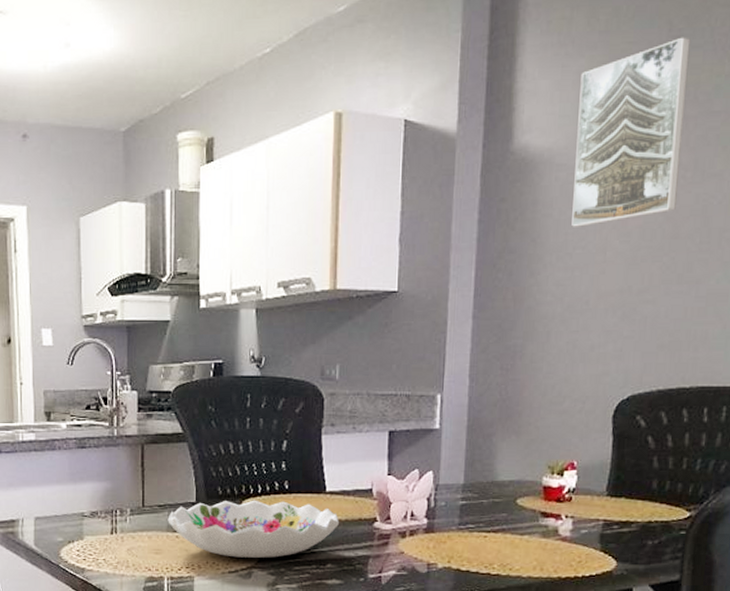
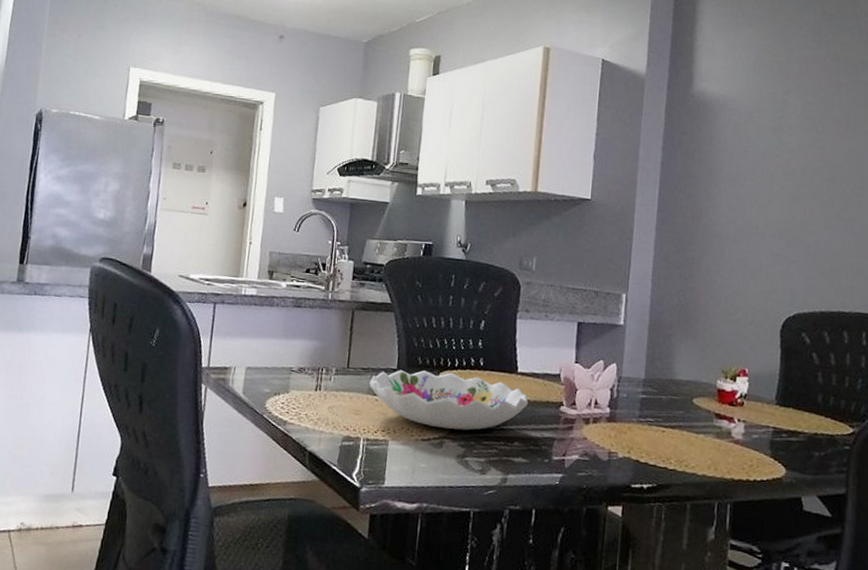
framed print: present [571,37,691,227] -> none [743,20,840,163]

